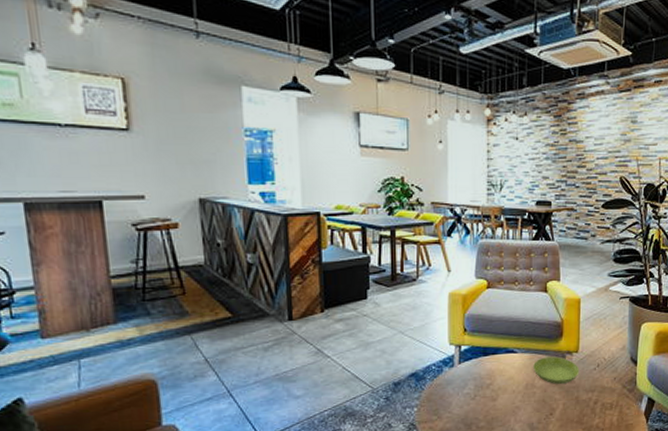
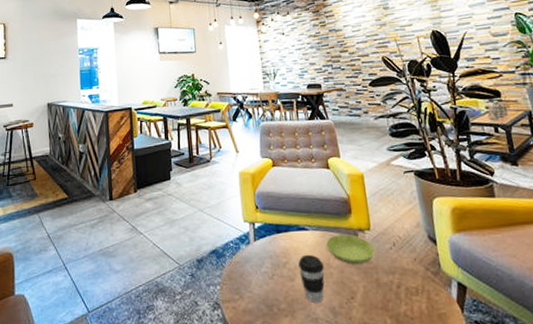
coffee cup: none [502,375,528,421] -> present [298,254,325,304]

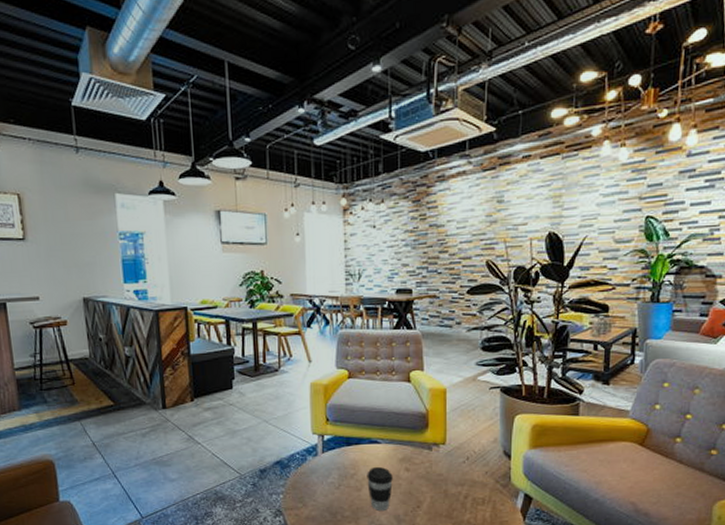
saucer: present [326,234,376,264] -> none [398,448,448,476]

